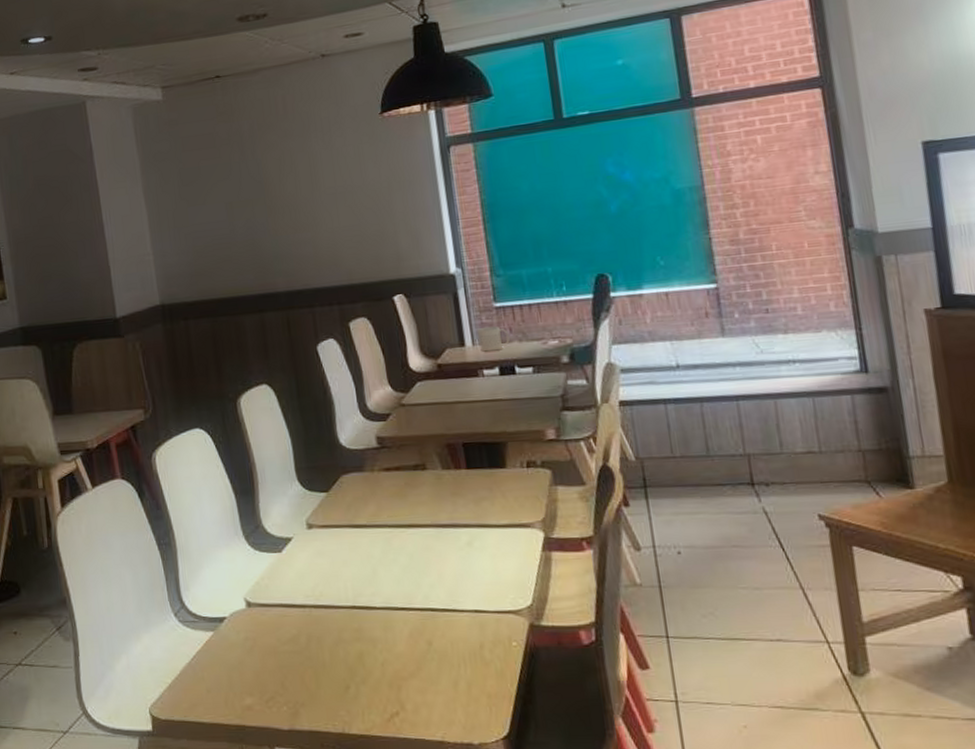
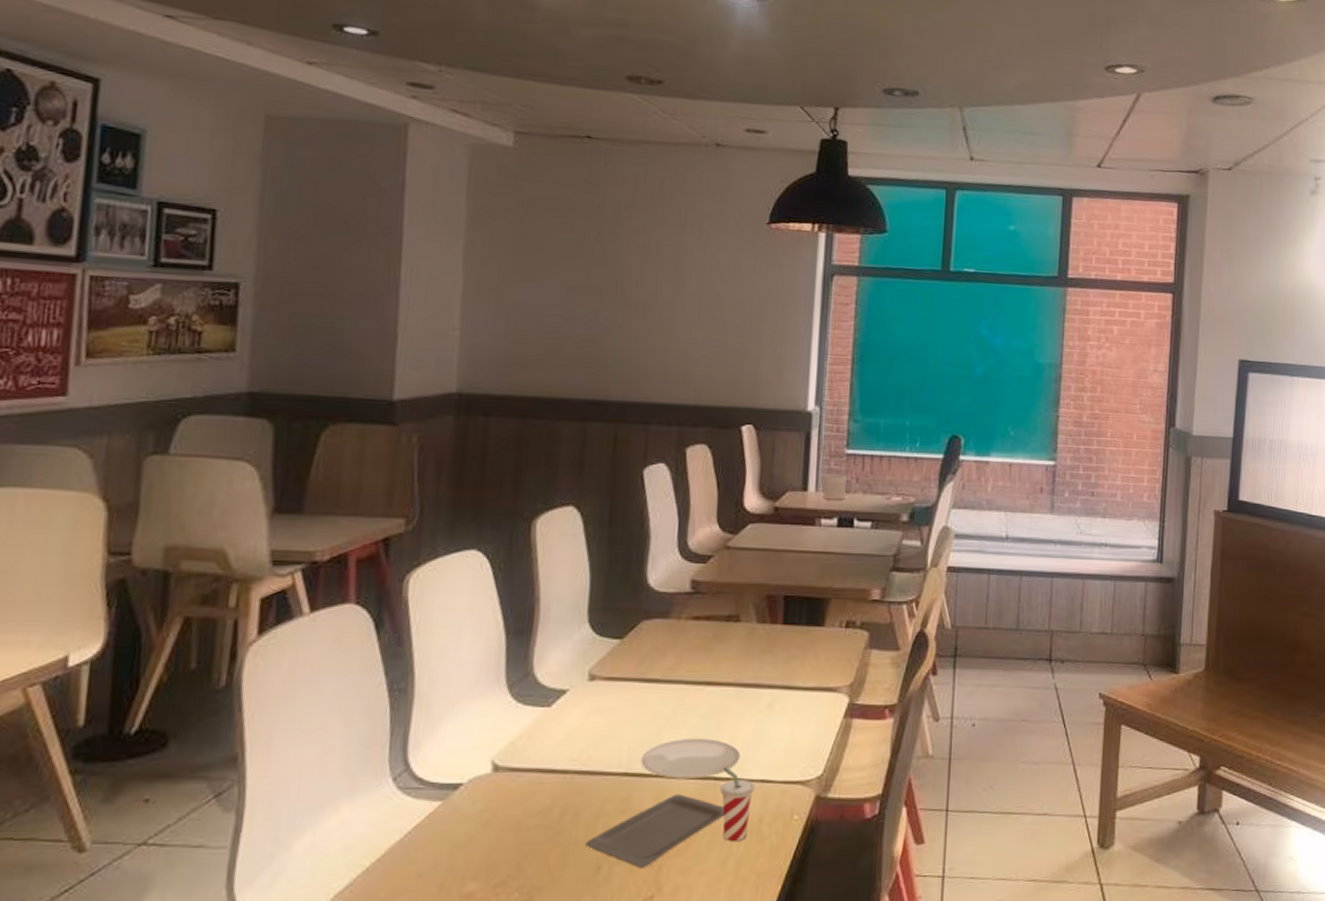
tray: none [332,624,447,688] -> present [586,794,725,868]
plate: none [364,574,452,611] -> present [641,738,741,779]
beverage cup: none [438,599,472,665] -> present [720,767,755,841]

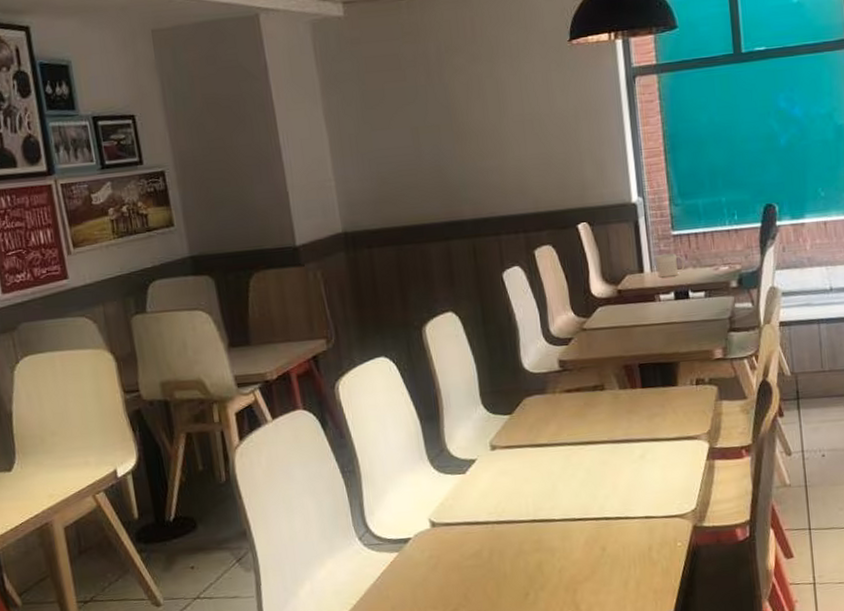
tray: present [586,794,725,868] -> none [513,533,620,592]
plate: present [641,738,741,779] -> none [544,487,625,522]
beverage cup: present [720,767,755,841] -> none [612,508,641,567]

